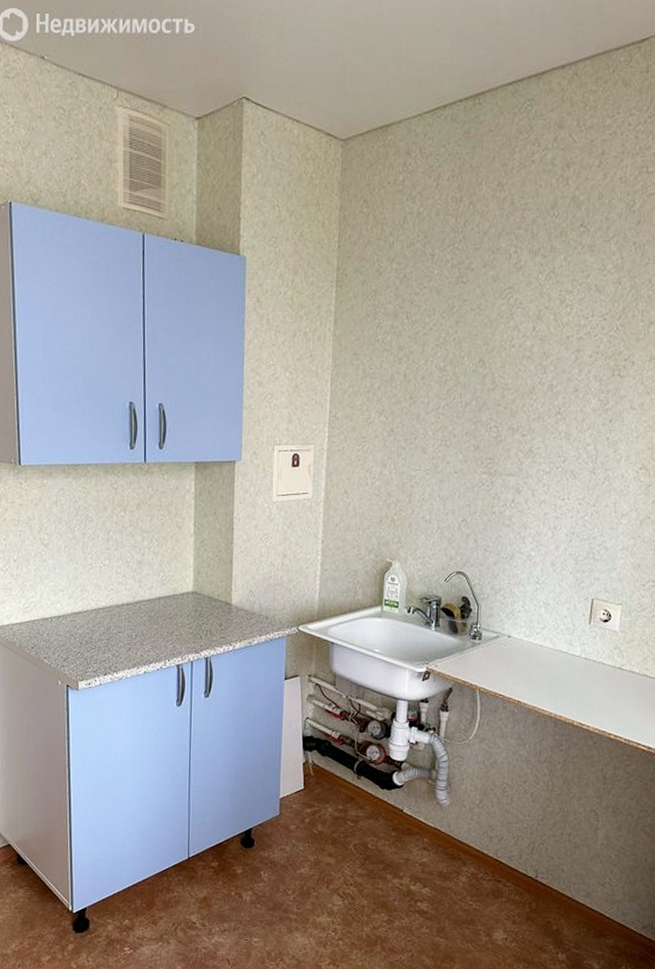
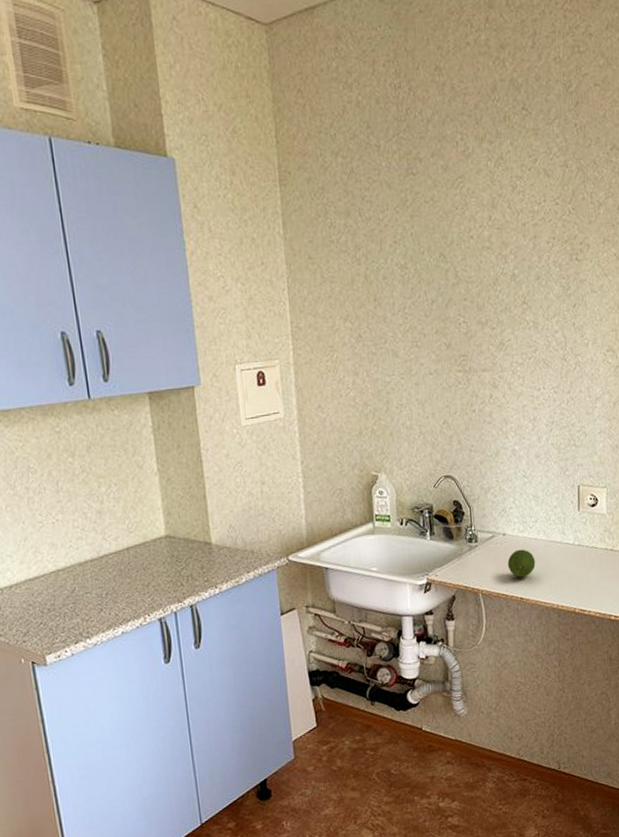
fruit: none [509,653,538,682] -> present [507,549,536,578]

